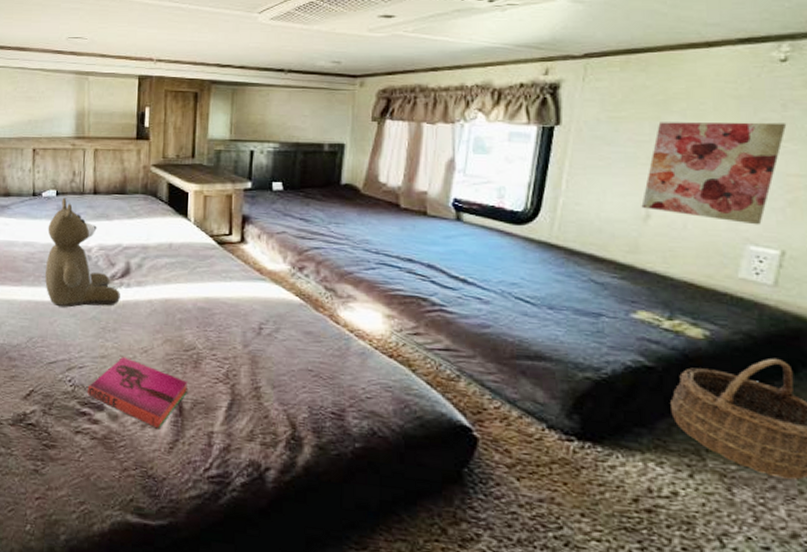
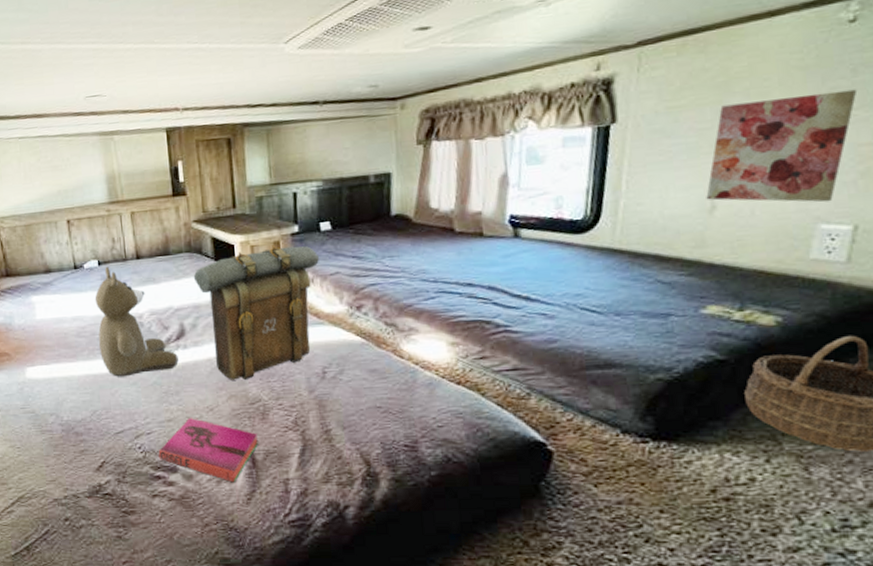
backpack: none [145,198,269,326] -> present [193,245,320,380]

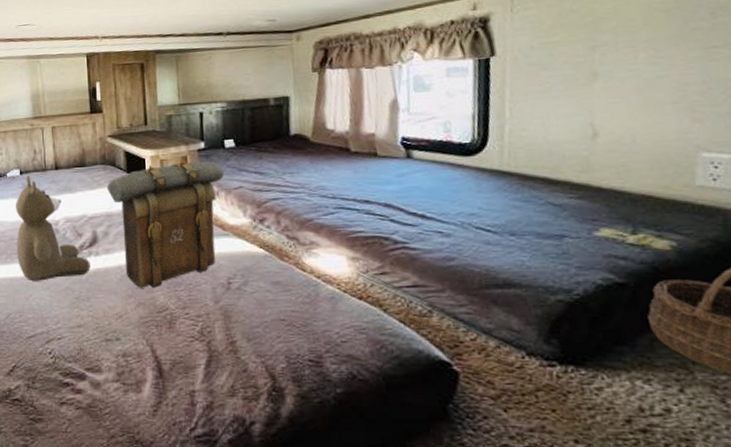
hardback book: present [158,418,258,483] -> none [68,325,165,393]
wall art: present [706,89,858,203] -> none [587,30,719,132]

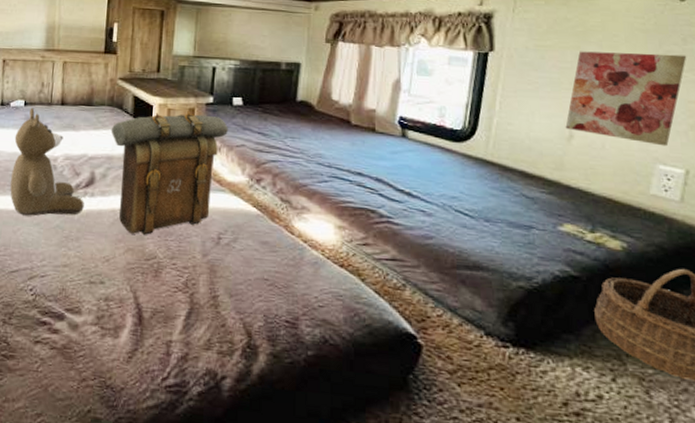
wall art: none [587,30,719,132] -> present [565,51,687,147]

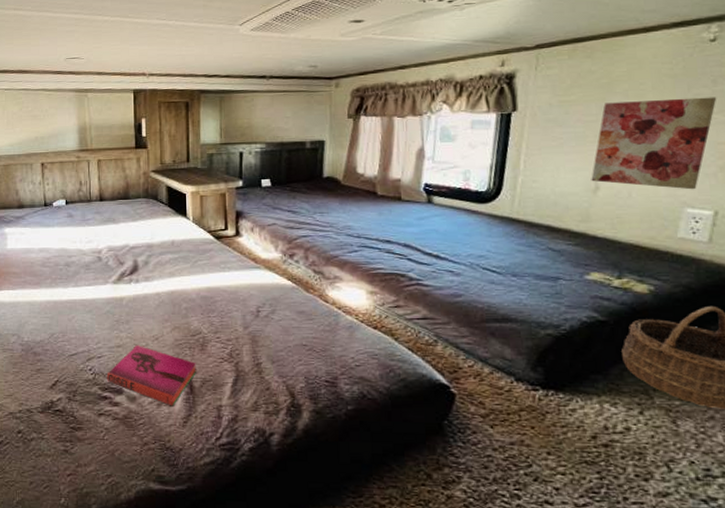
teddy bear: present [10,108,84,216] -> none [60,206,130,305]
hardback book: none [48,266,148,338] -> present [107,345,196,407]
backpack: present [111,111,229,235] -> none [148,196,260,314]

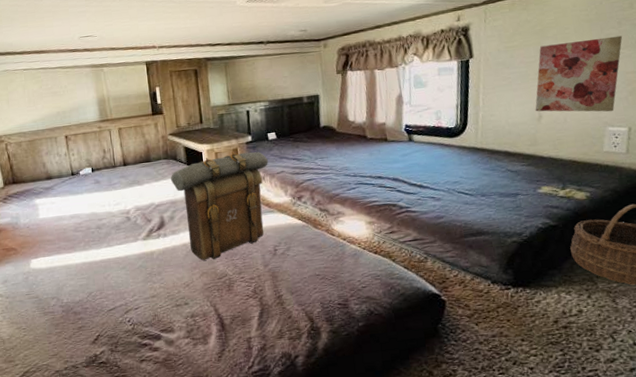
hardback book: present [107,345,196,407] -> none [144,293,226,345]
backpack: none [148,196,260,314] -> present [170,151,269,261]

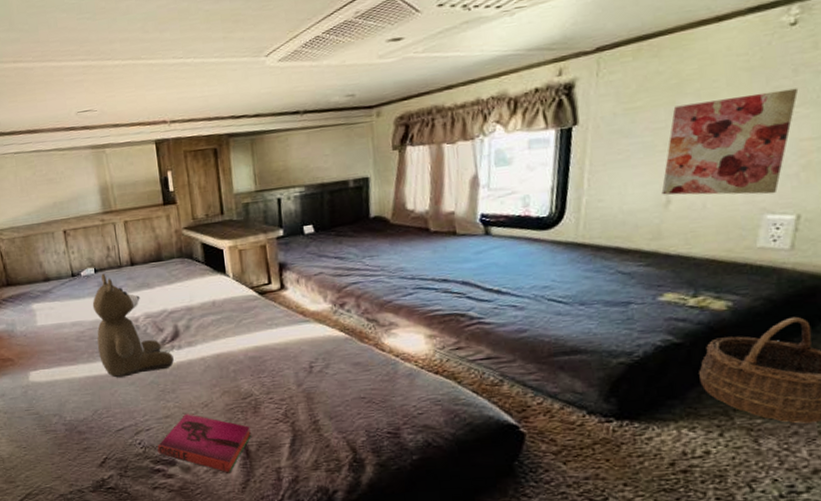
teddy bear: none [89,172,160,263] -> present [92,273,174,378]
hardback book: none [144,293,226,345] -> present [157,414,251,473]
backpack: present [170,151,269,261] -> none [185,248,305,377]

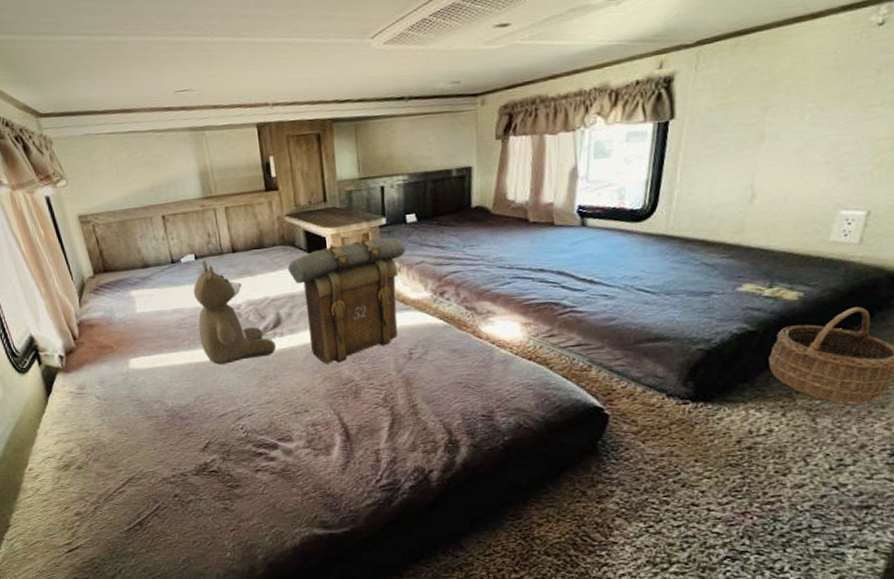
hardback book: present [157,414,251,473] -> none [259,399,351,456]
backpack: none [185,248,305,377] -> present [287,237,407,364]
wall art: present [661,88,799,195] -> none [748,88,880,191]

